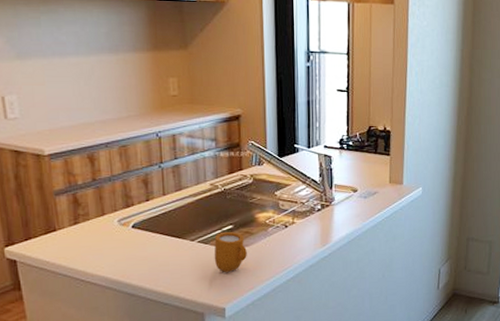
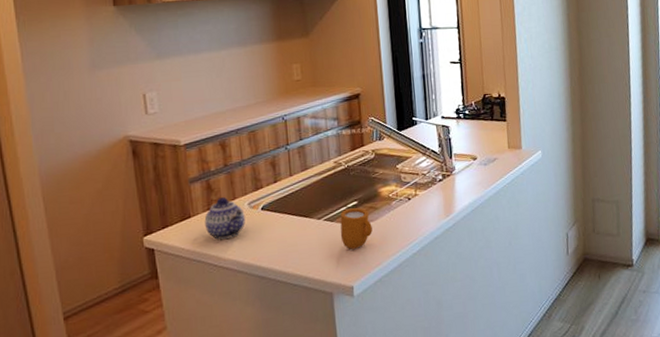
teapot: none [71,211,115,255] -> present [204,196,245,240]

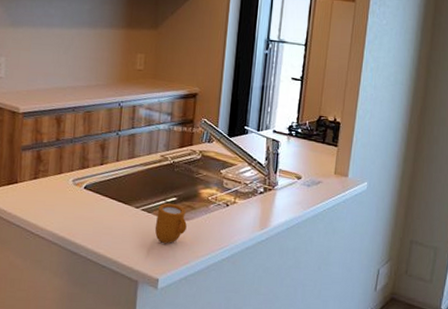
teapot: present [204,196,245,240] -> none [29,168,68,210]

